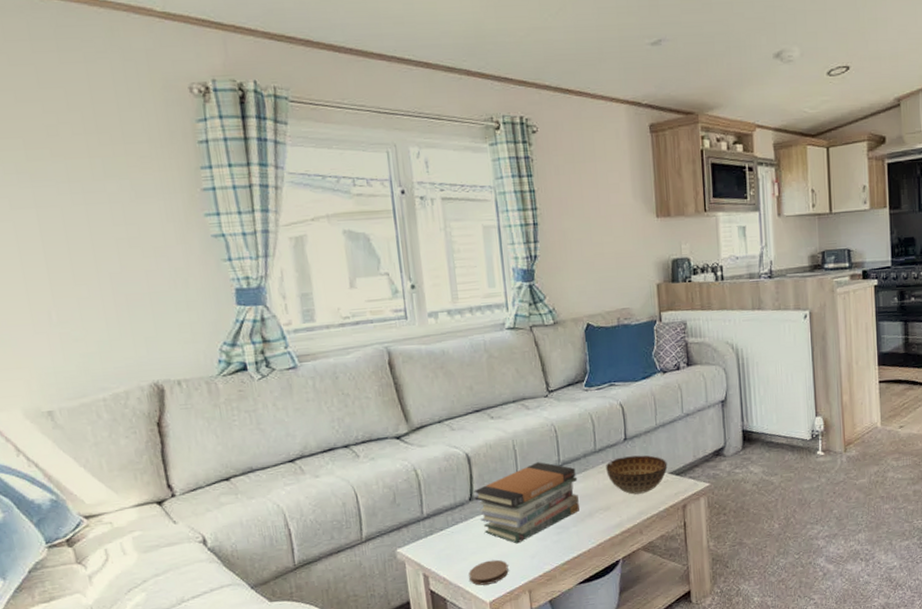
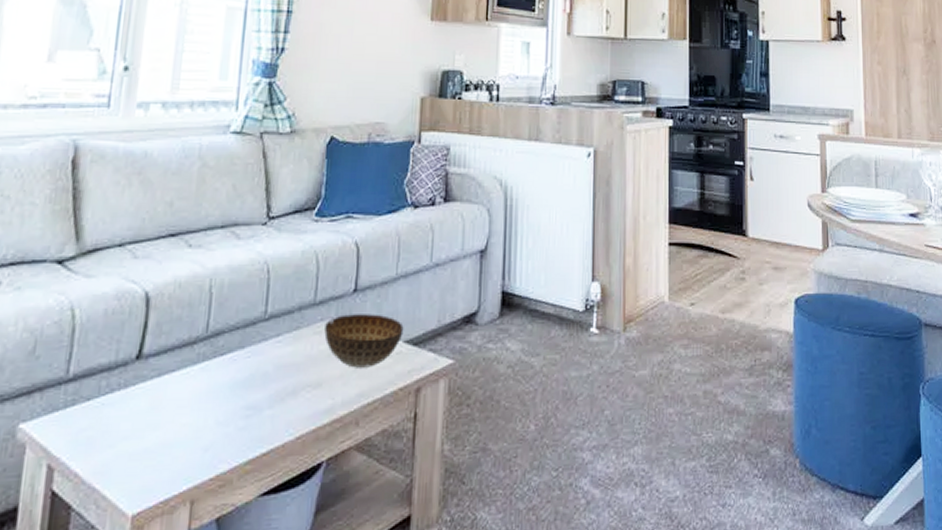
coaster: present [469,559,509,586] -> none [111,450,170,489]
book stack: present [474,462,580,544] -> none [144,312,286,428]

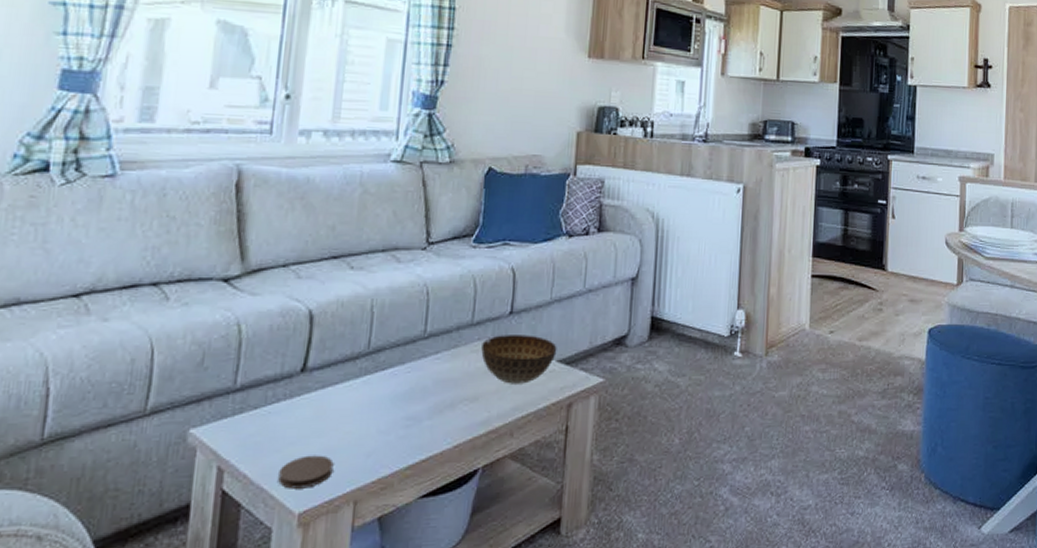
coaster: none [111,450,170,489] -> present [278,455,334,489]

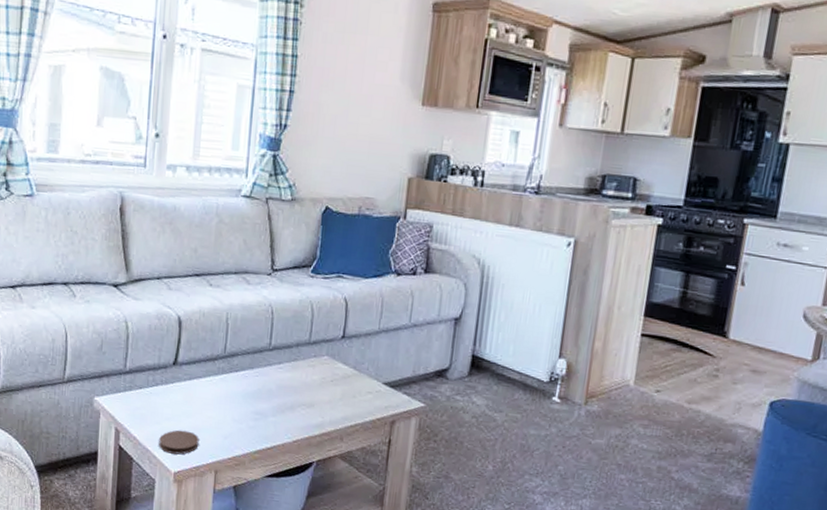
bowl: present [481,335,557,384] -> none [317,355,383,399]

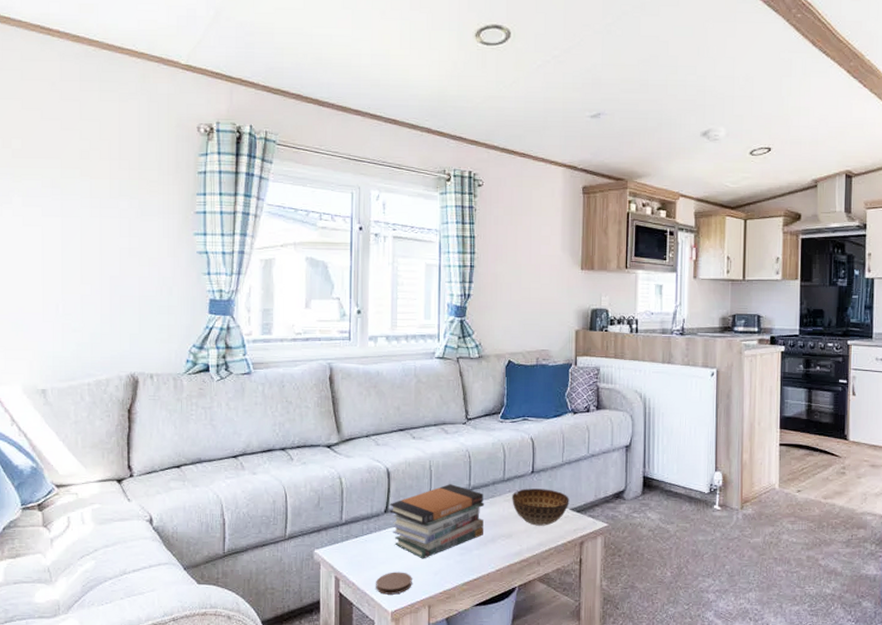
book stack: none [178,341,286,420] -> present [389,484,485,559]
bowl: none [317,355,383,399] -> present [512,488,569,526]

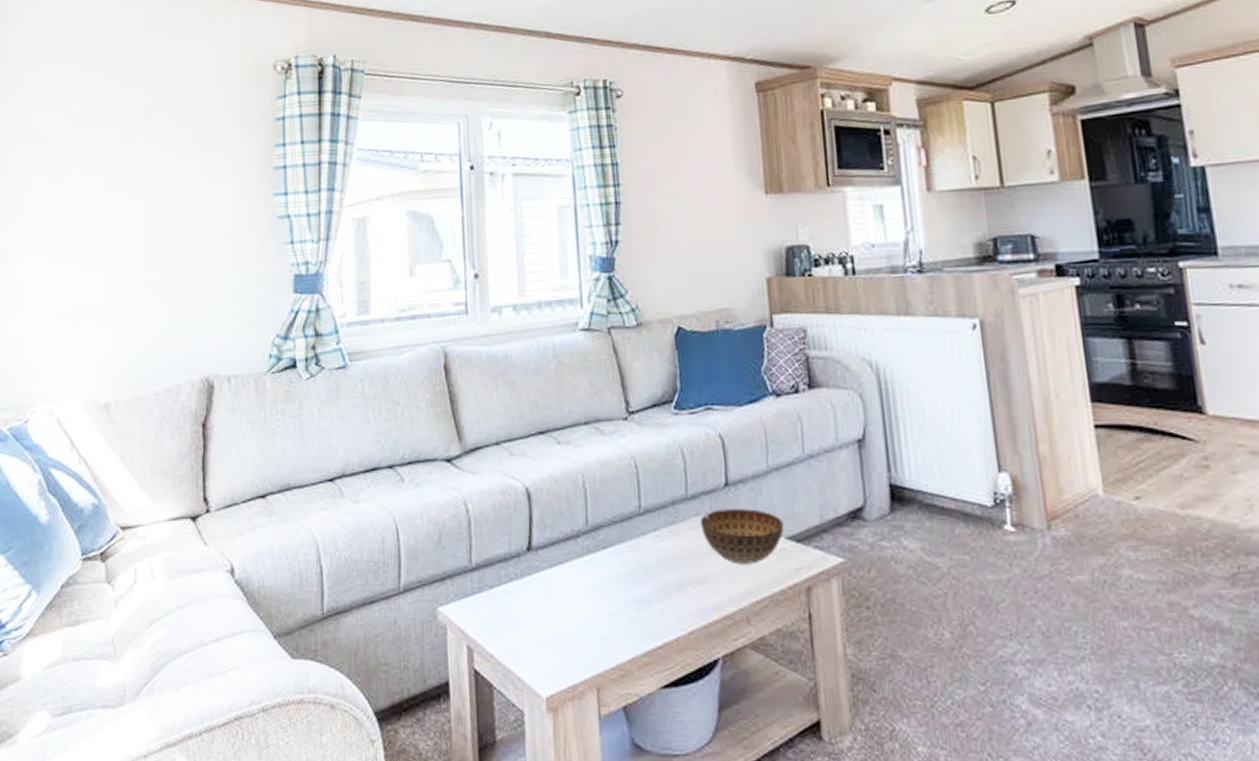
coaster: present [376,572,412,595] -> none [522,637,572,672]
book stack: present [389,484,485,559] -> none [533,507,665,618]

